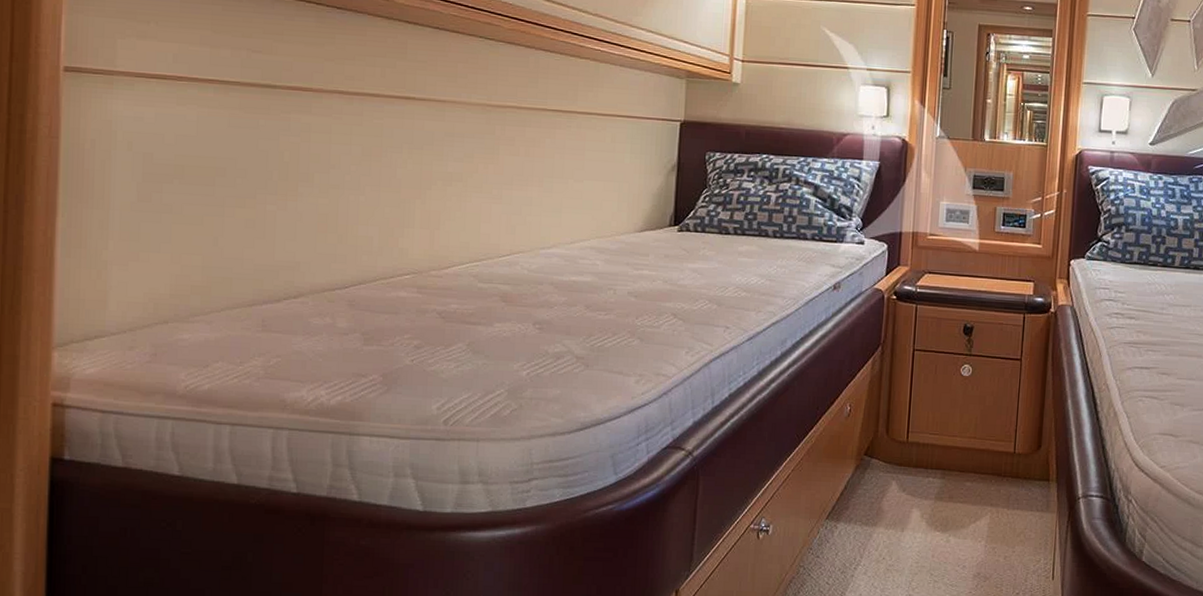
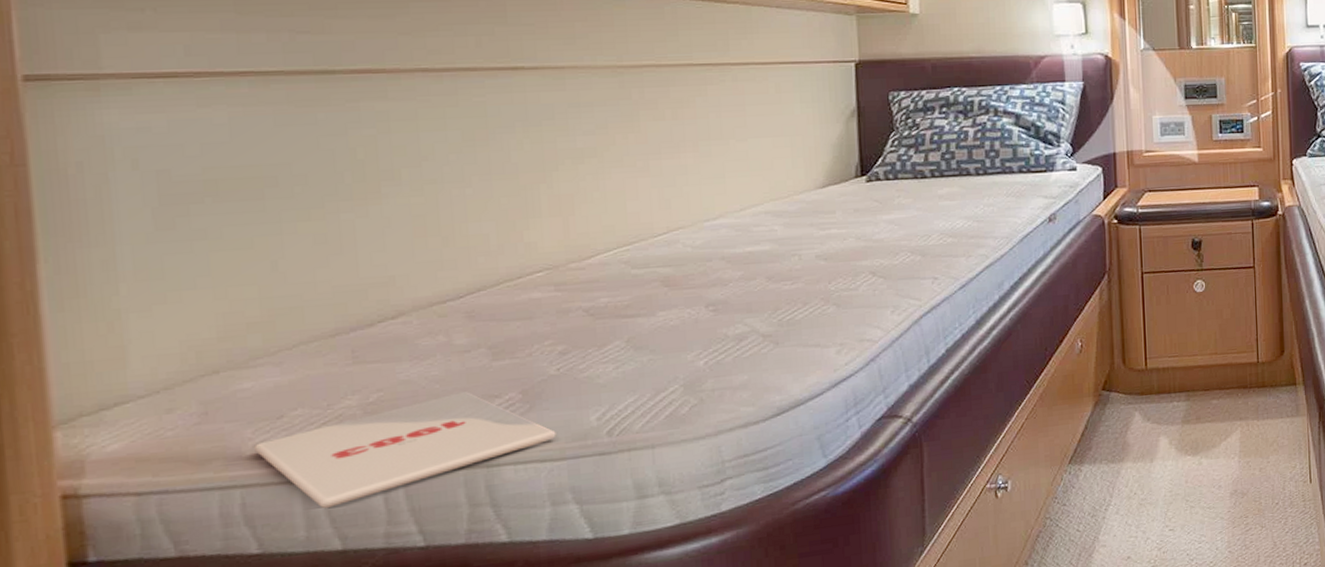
magazine: none [185,368,405,448] -> present [254,392,557,509]

